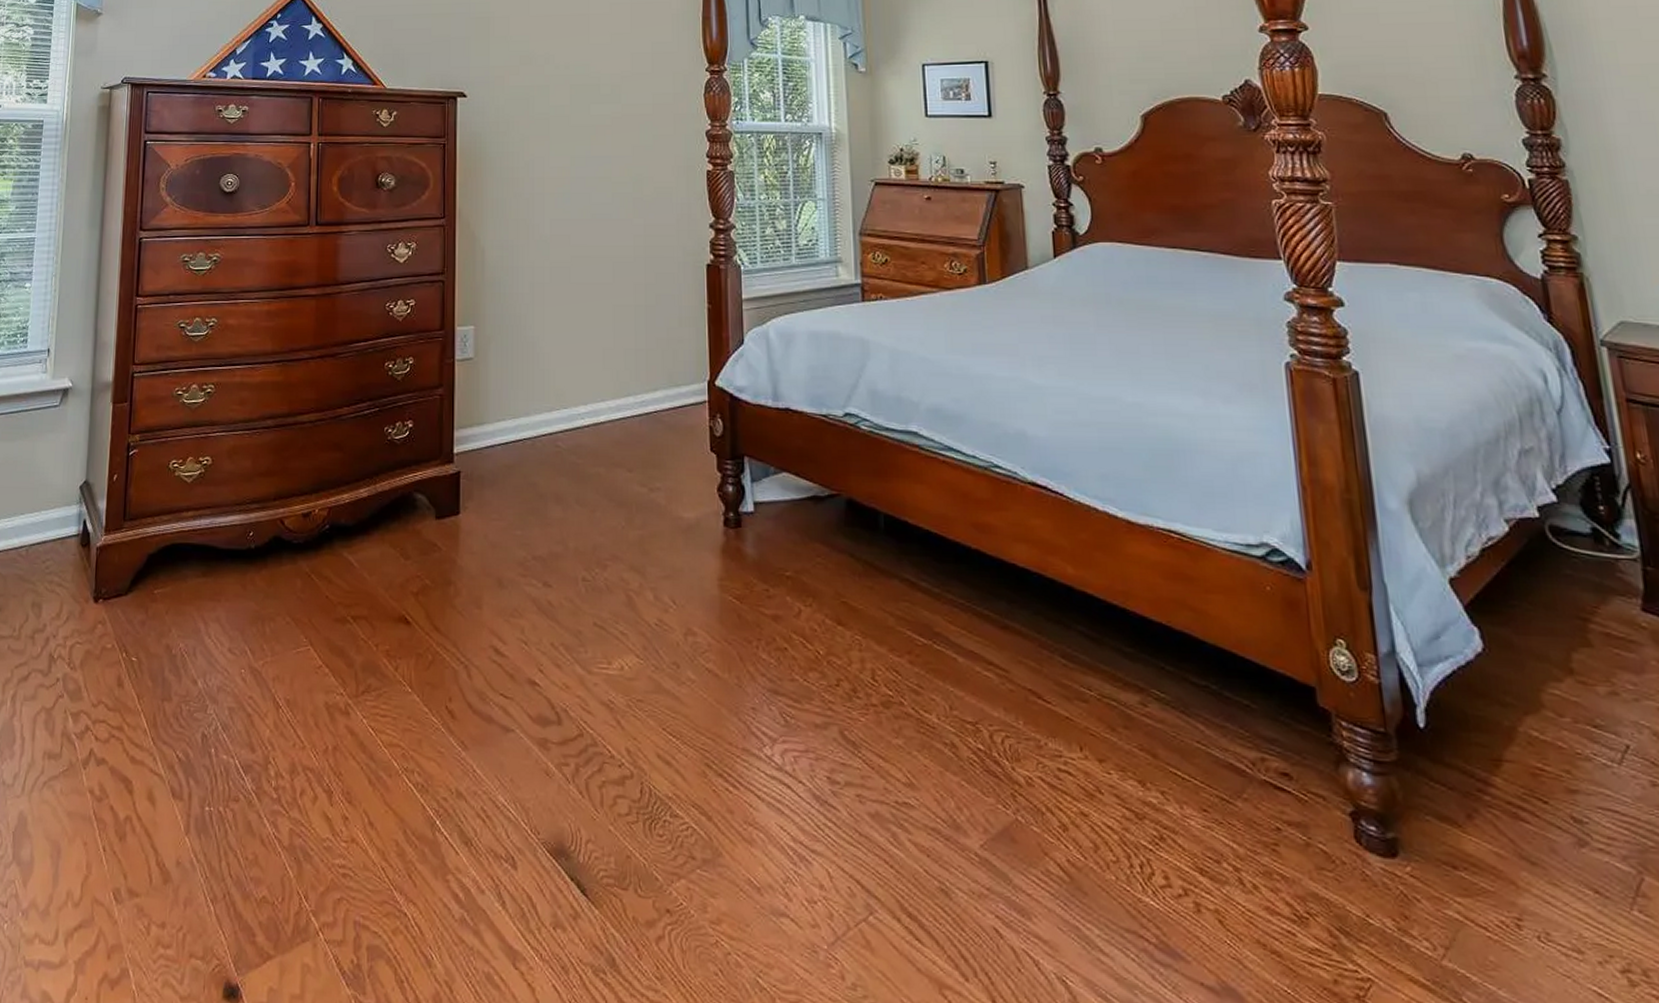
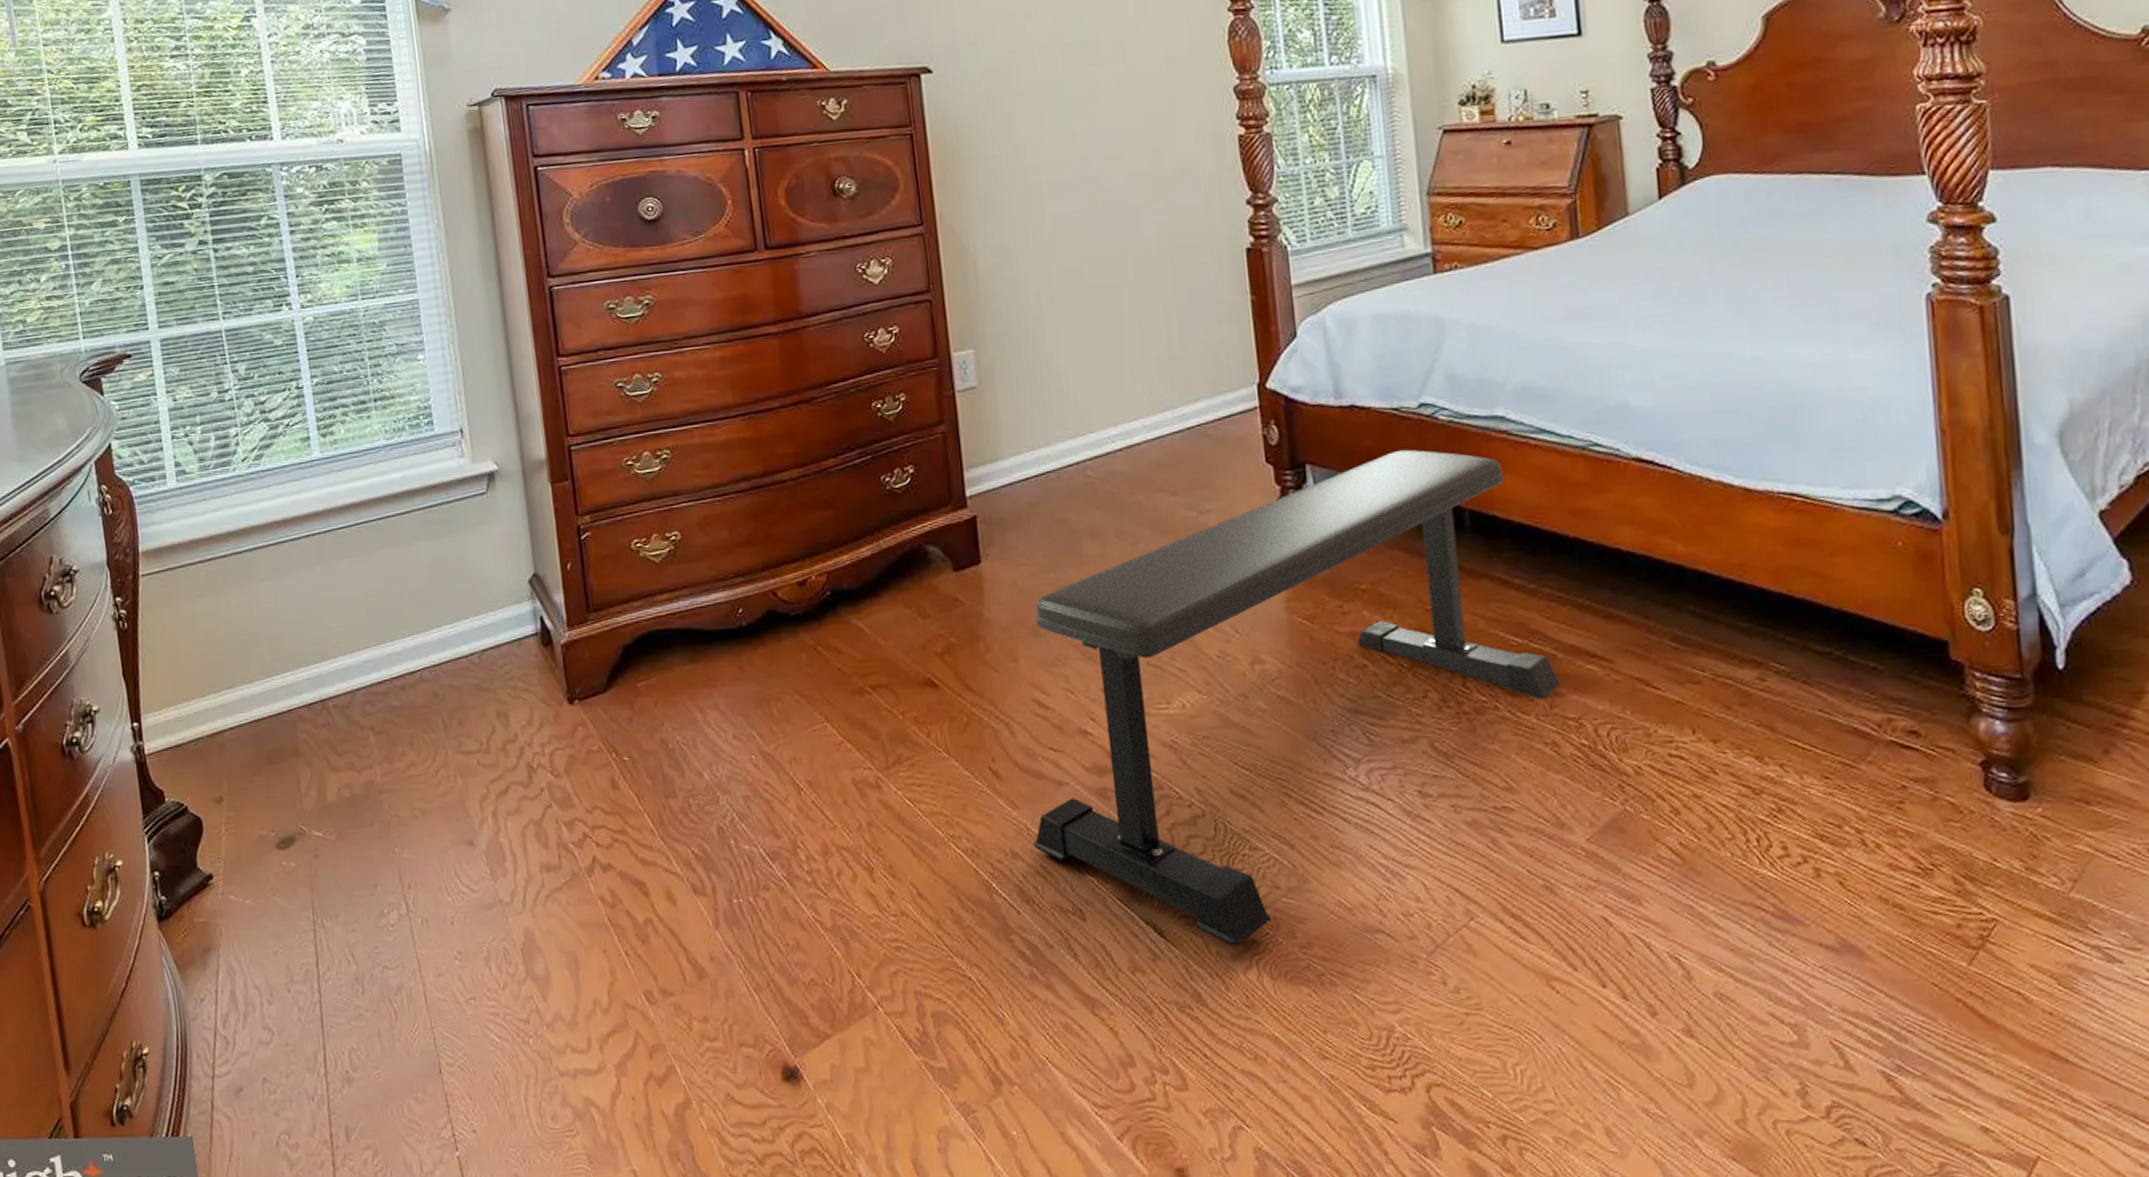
fitness bench: none [478,452,960,915] -> present [1034,449,1560,948]

